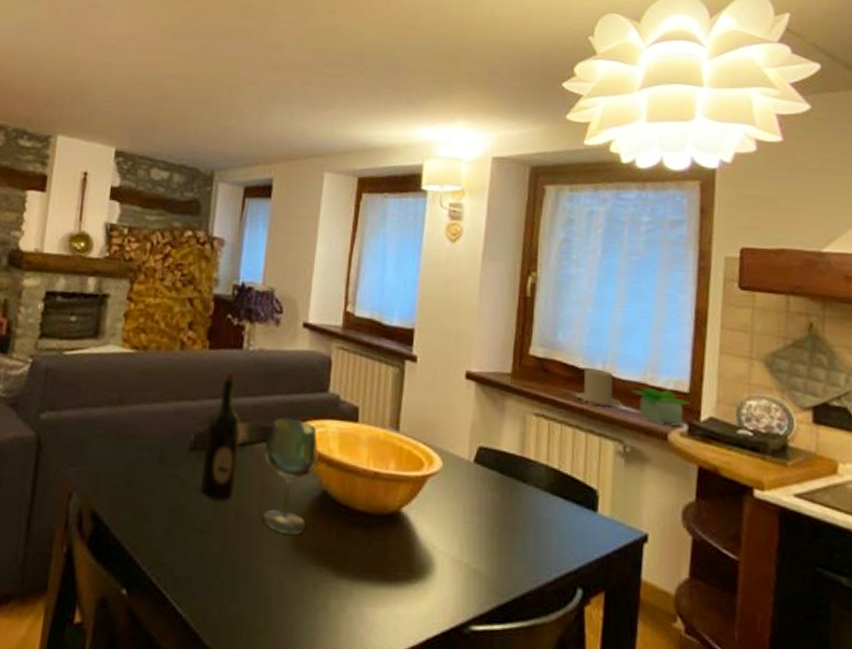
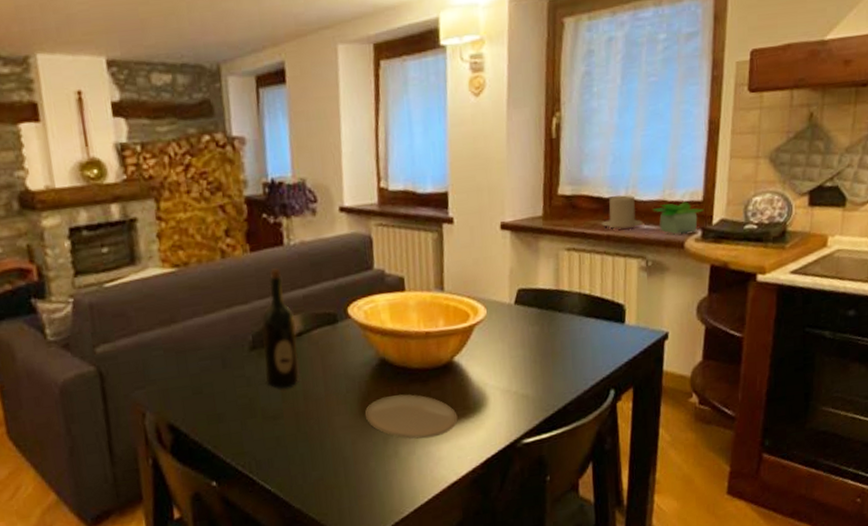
wine glass: present [262,417,319,535] -> none [320,300,374,404]
plate: none [298,535,399,597] -> present [365,394,458,439]

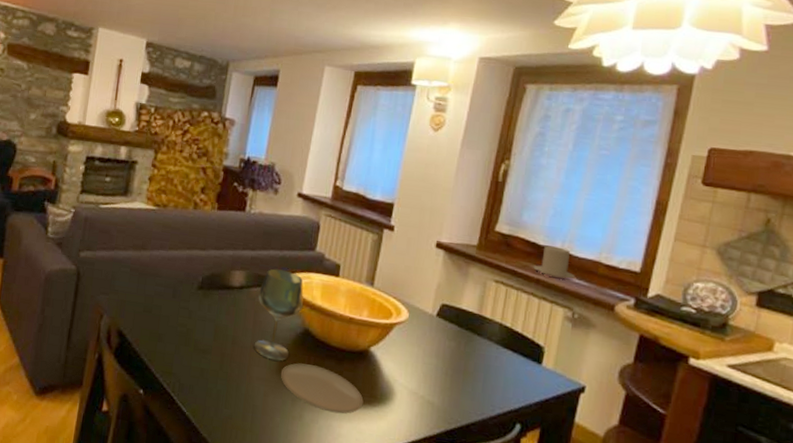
wine bottle: present [262,268,298,389] -> none [205,228,240,329]
wine glass: none [320,300,374,404] -> present [253,268,304,361]
potted plant: present [651,202,704,235] -> none [585,265,640,299]

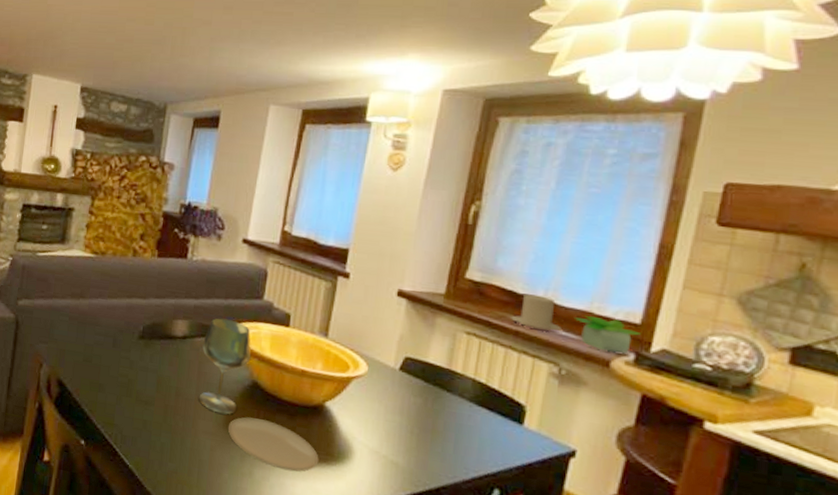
potted plant: none [585,265,640,299] -> present [573,316,641,354]

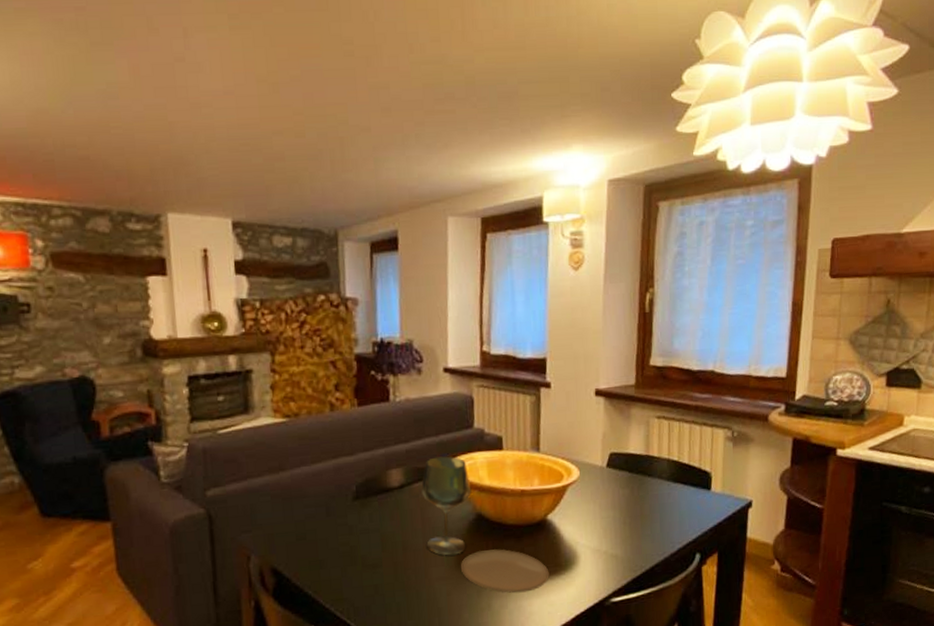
candle: present [511,294,562,331] -> none [690,368,730,401]
potted plant: present [573,316,641,354] -> none [738,377,787,408]

